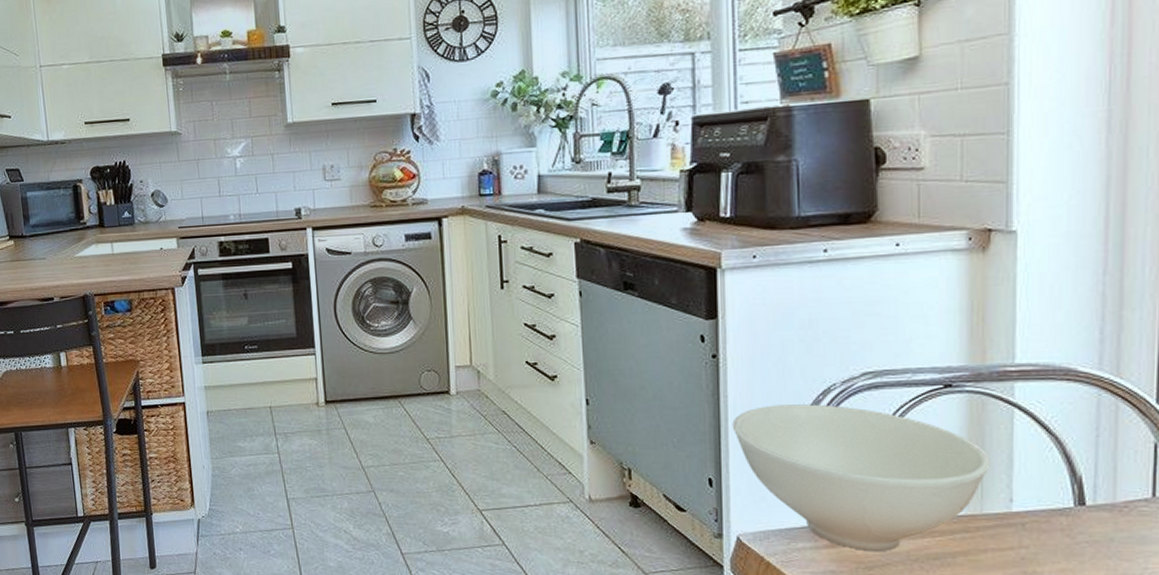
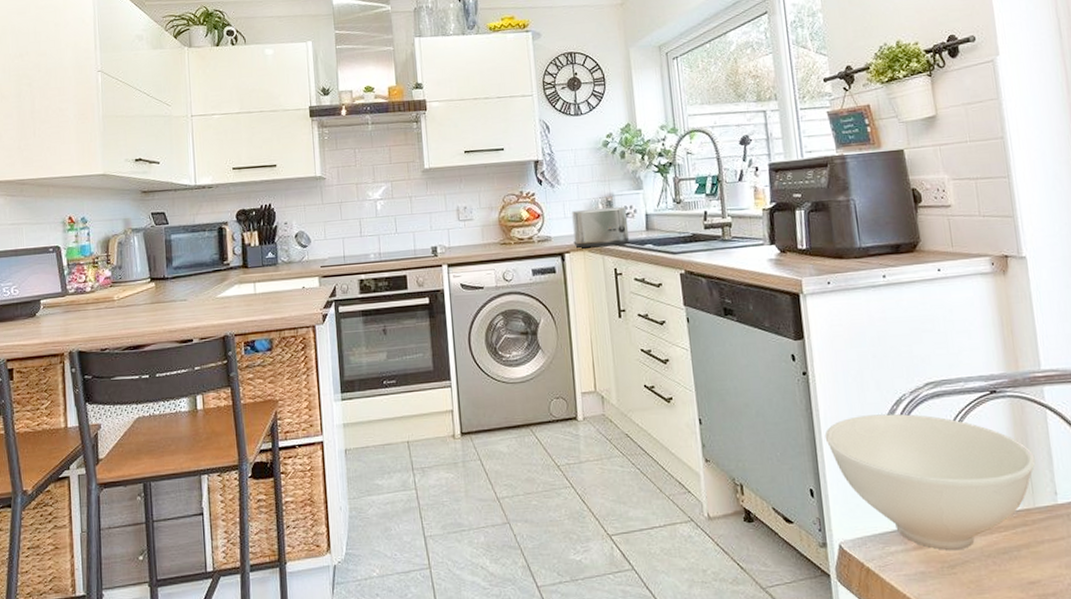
toaster: none [451,166,519,213] -> present [571,206,630,249]

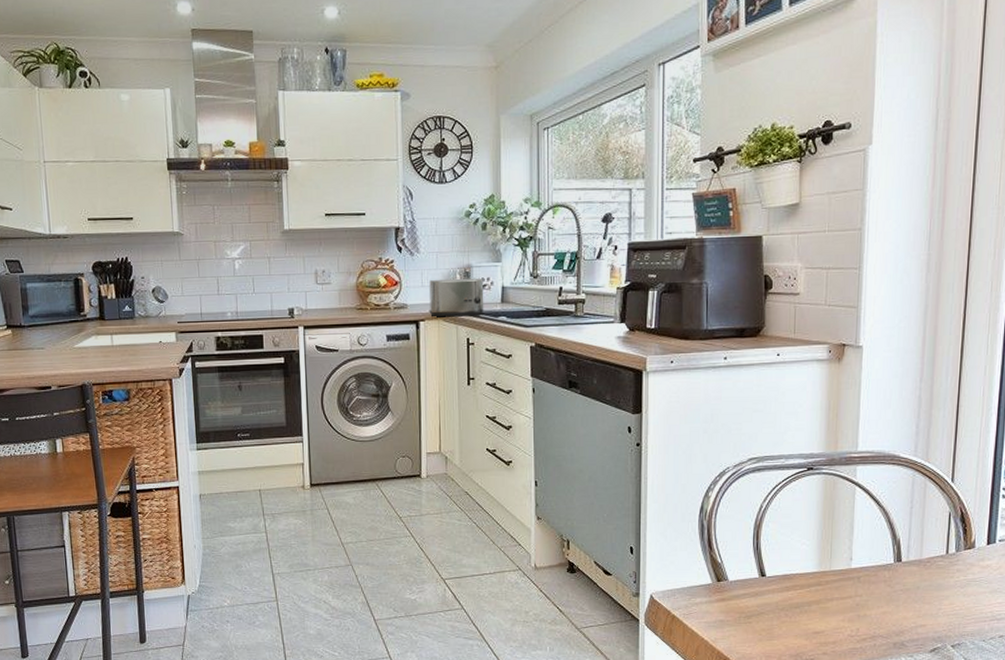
bowl: present [825,413,1036,550] -> none [650,484,838,603]

